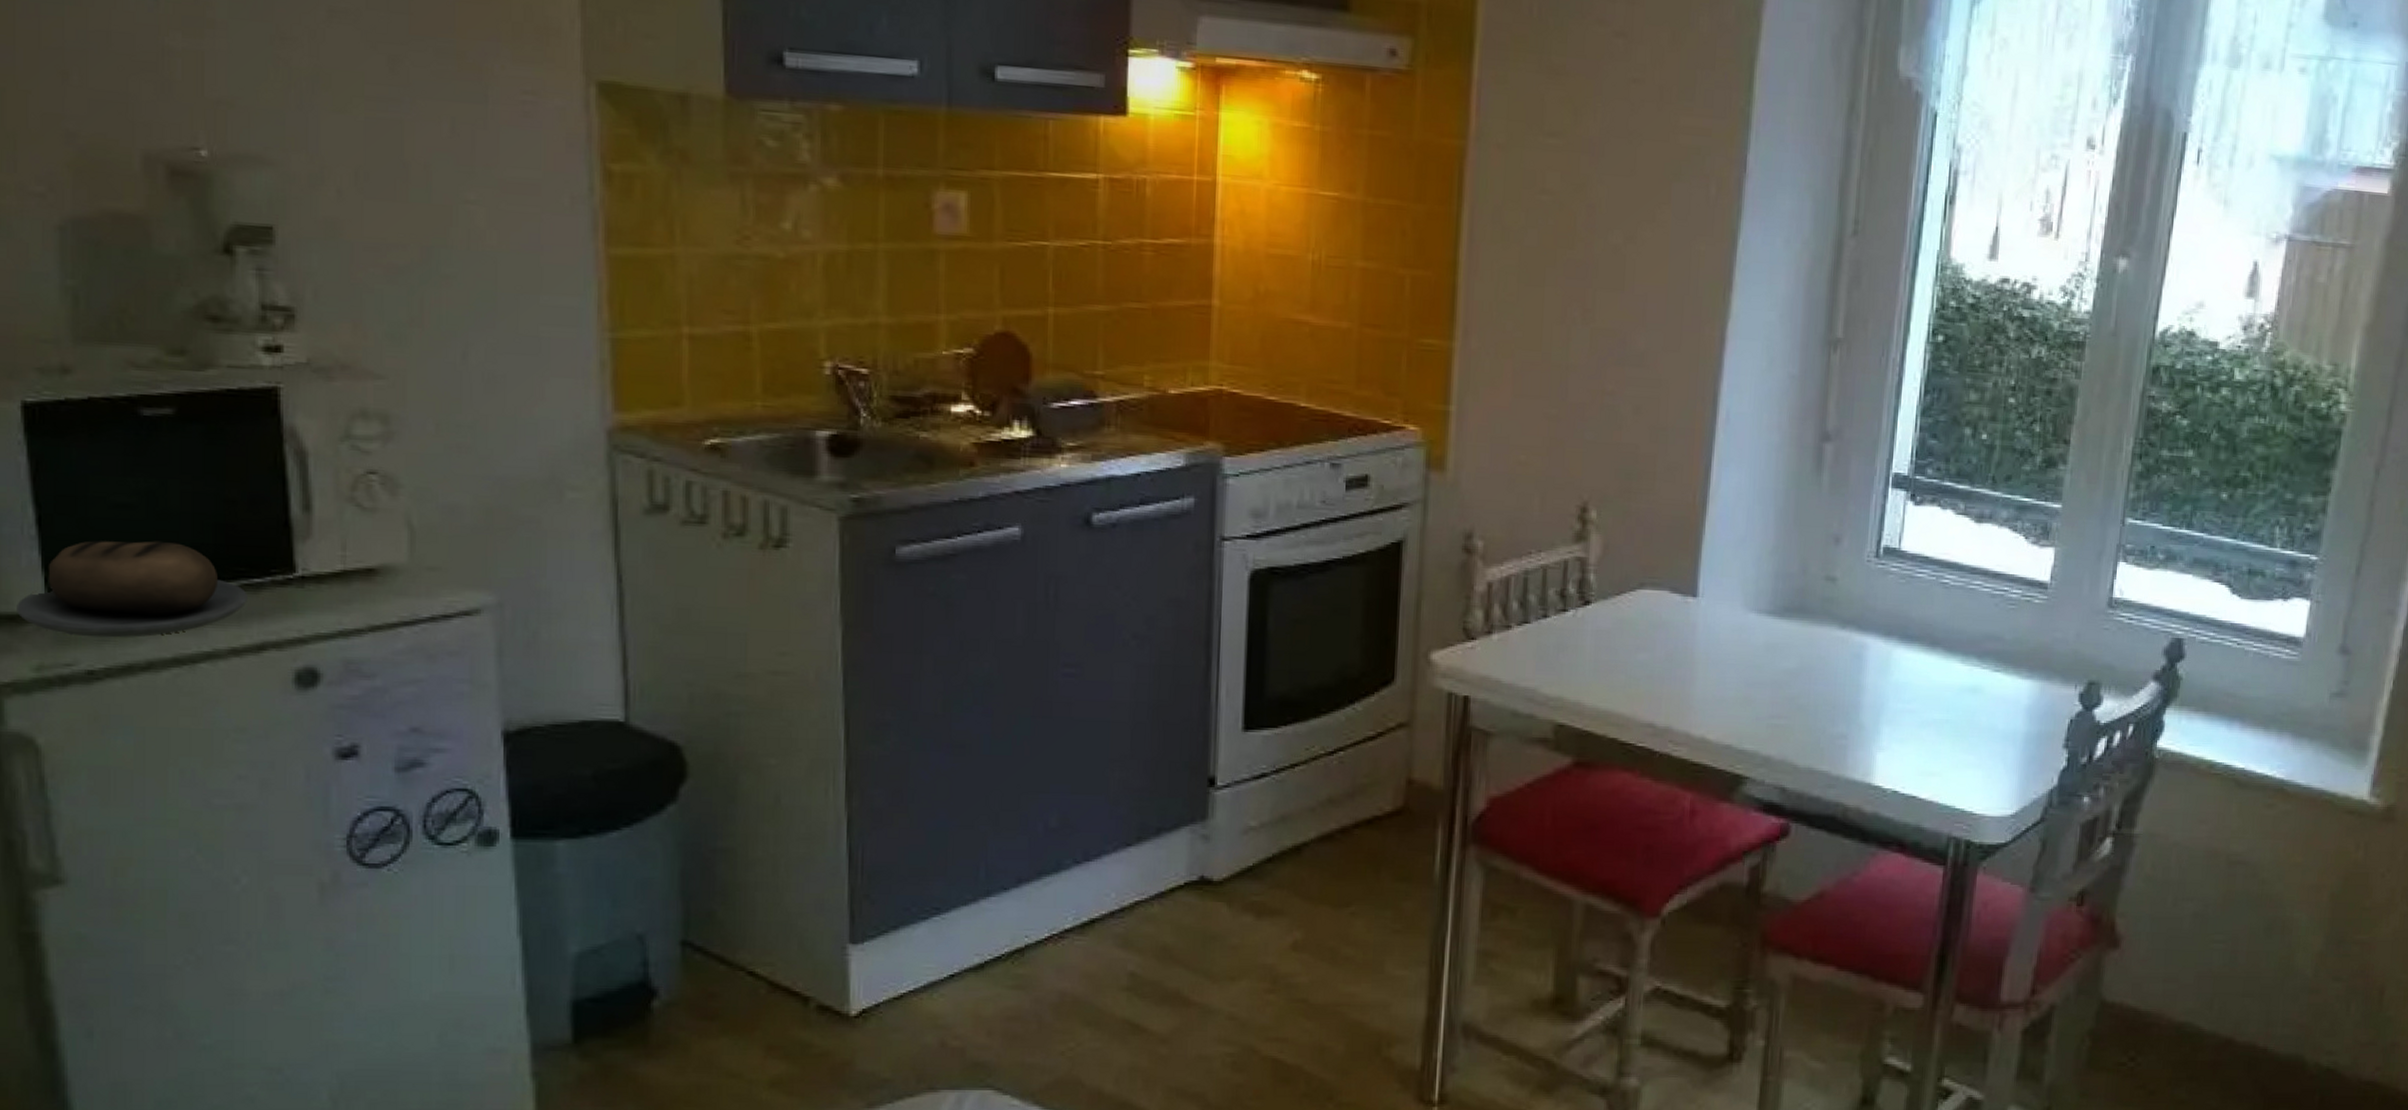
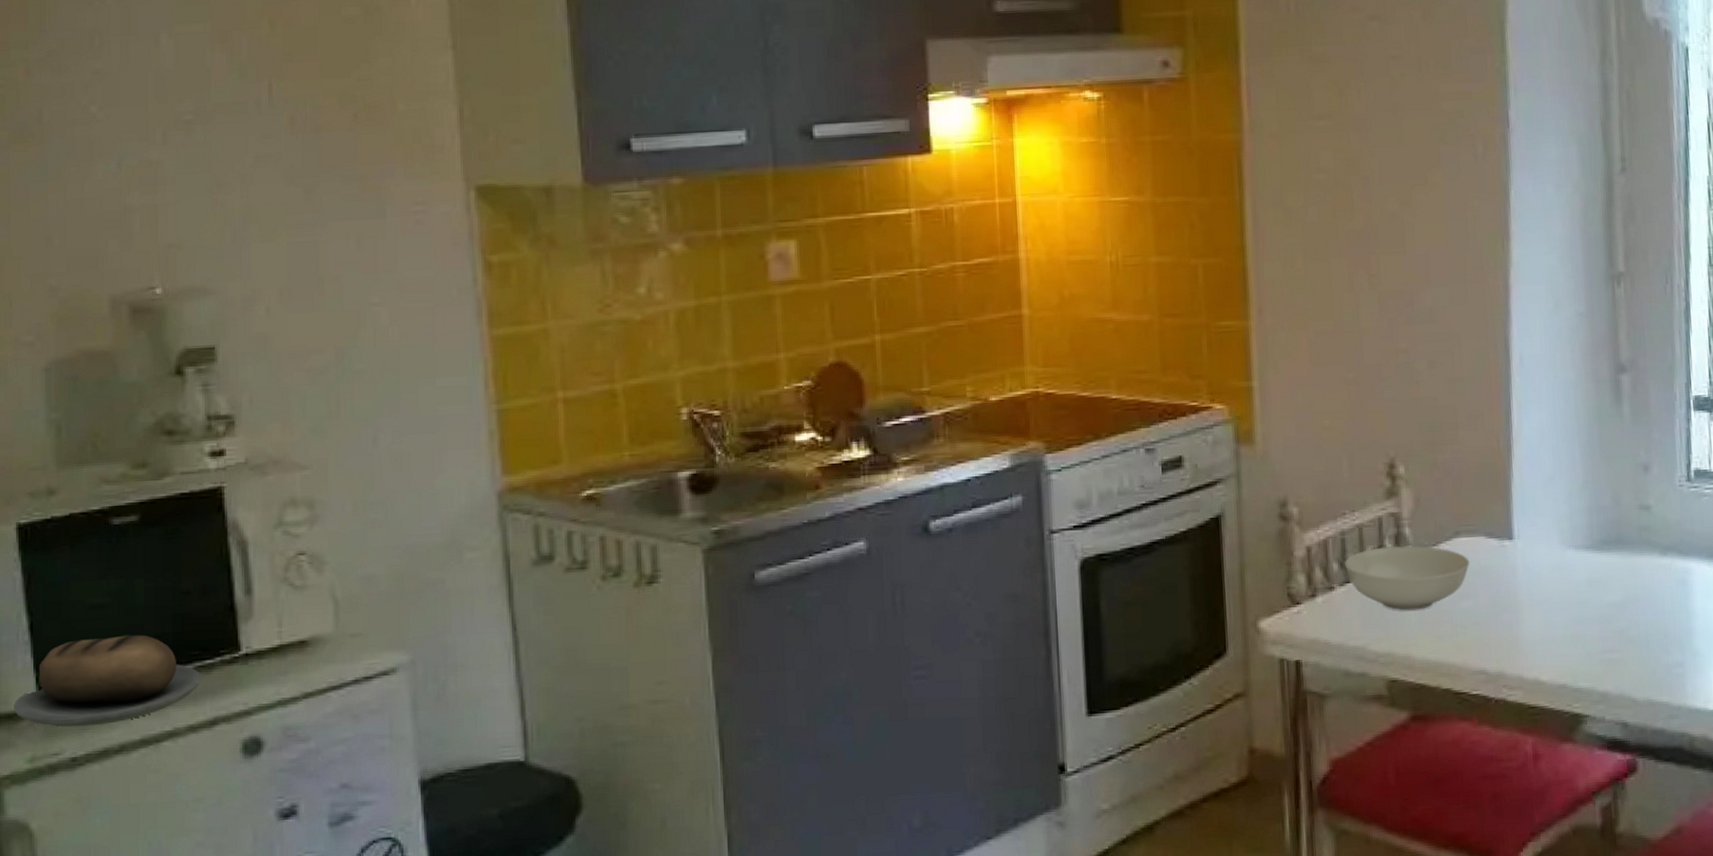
bowl: none [1524,590,1651,658] -> present [1344,545,1470,611]

